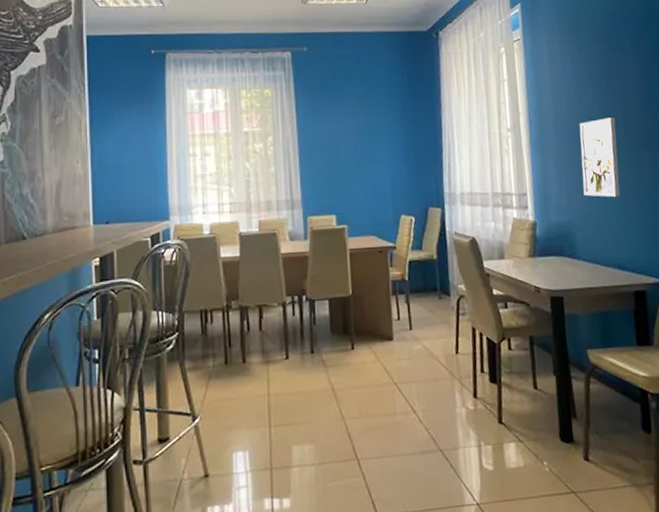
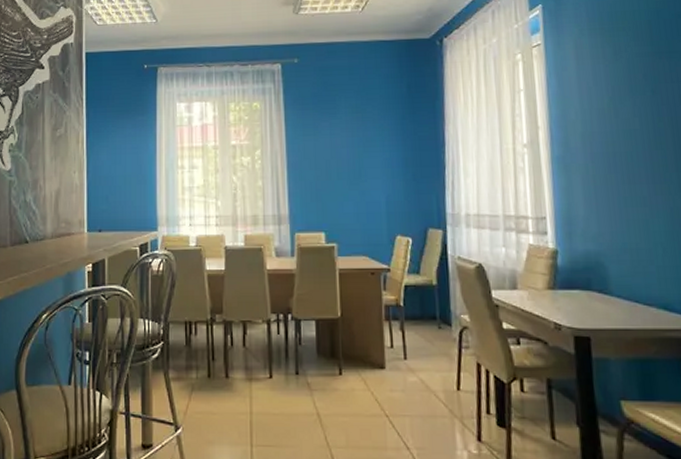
wall art: present [579,117,620,198] -> none [614,132,667,226]

